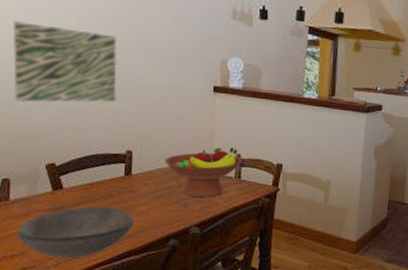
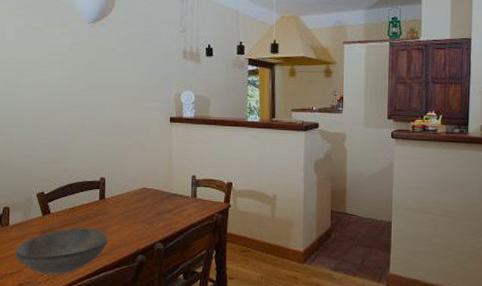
wall art: present [12,21,118,102] -> none [11,76,92,142]
fruit bowl: present [164,147,243,198] -> none [131,170,197,217]

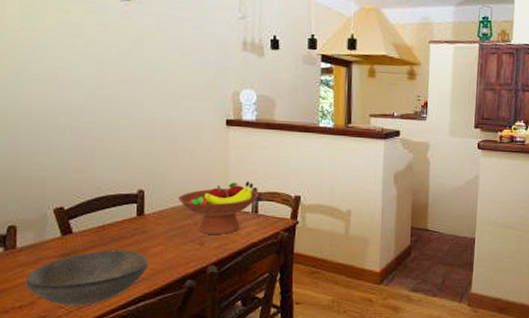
fruit bowl: none [131,170,197,217] -> present [177,181,259,235]

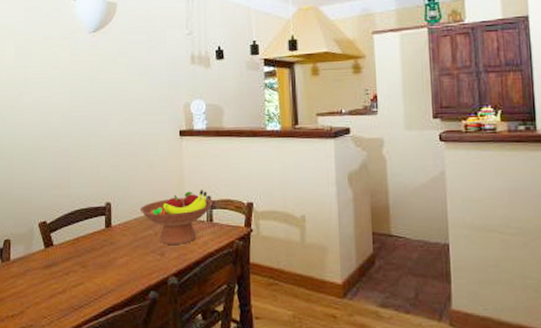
bowl: present [25,250,149,306] -> none [16,261,117,316]

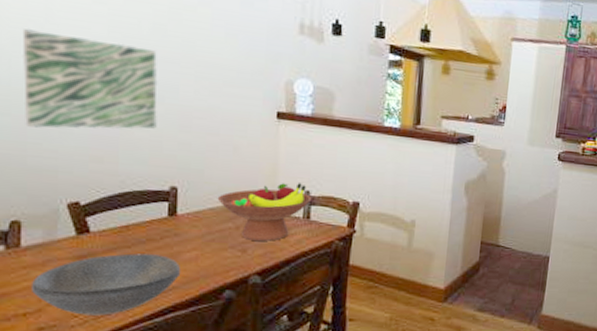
wall art: none [11,95,95,166] -> present [22,29,158,129]
bowl: none [16,261,117,316] -> present [30,253,181,316]

